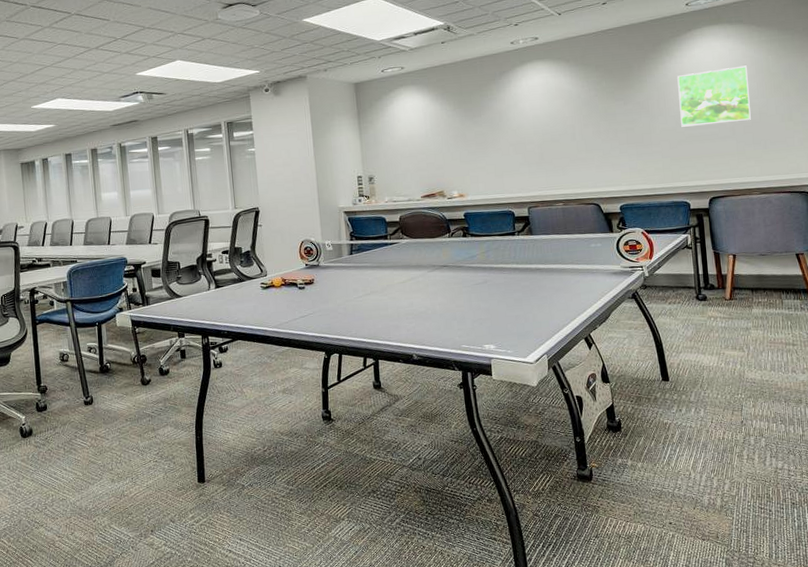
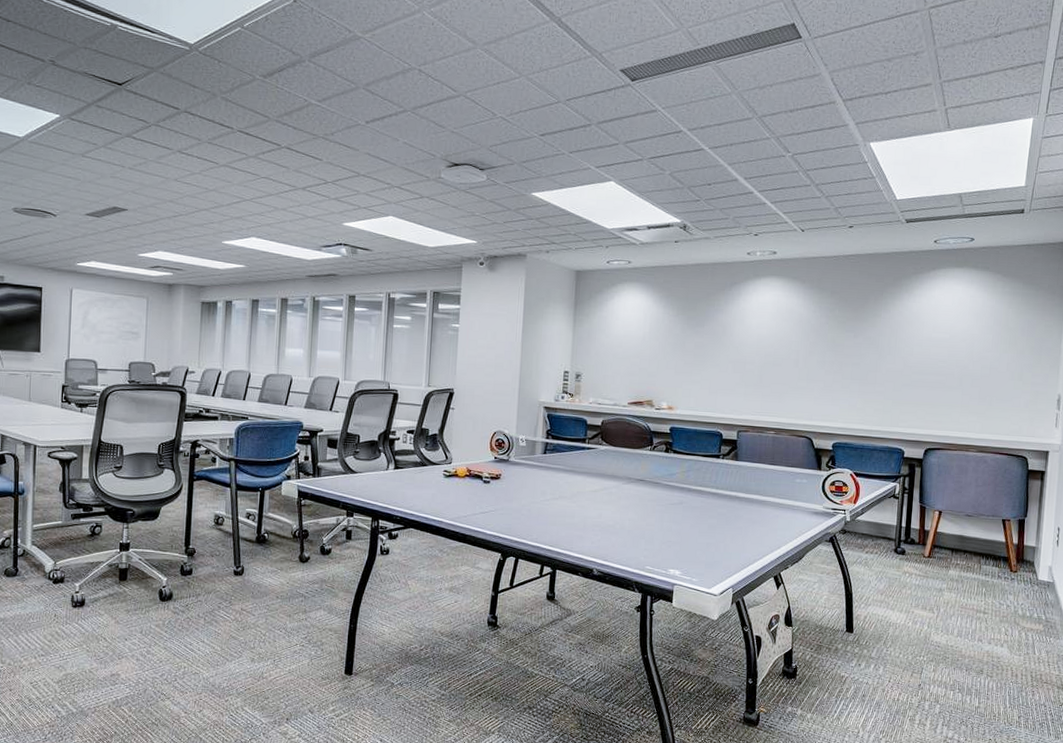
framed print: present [677,65,751,127] -> none [909,315,985,373]

